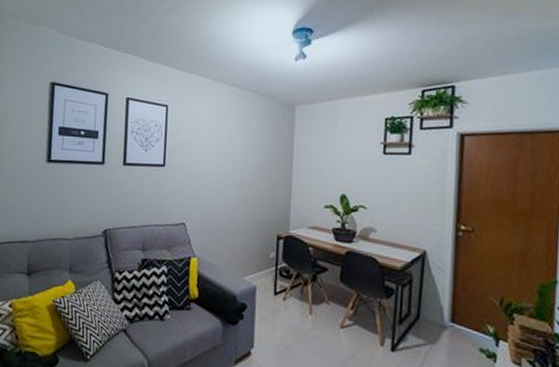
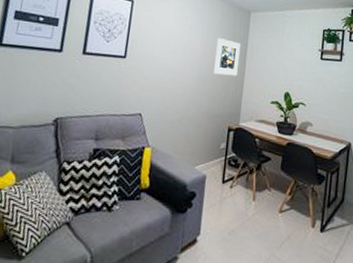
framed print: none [258,138,286,179] -> present [214,38,241,76]

